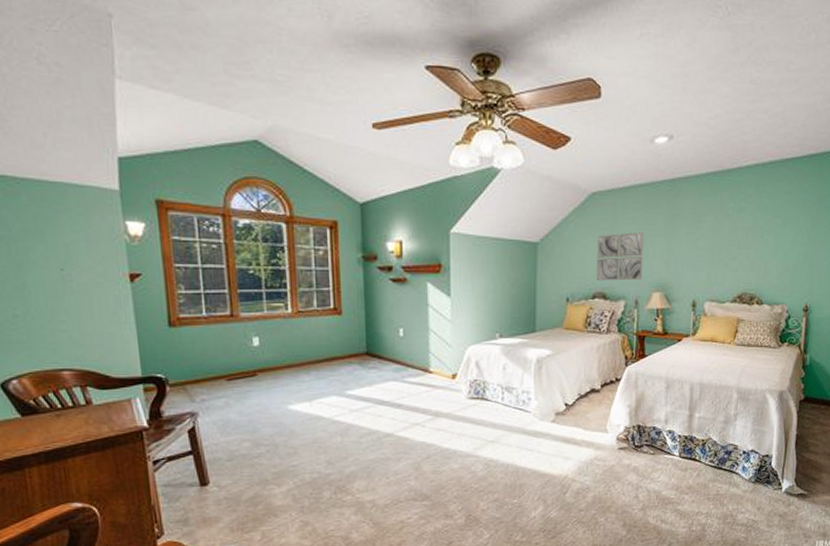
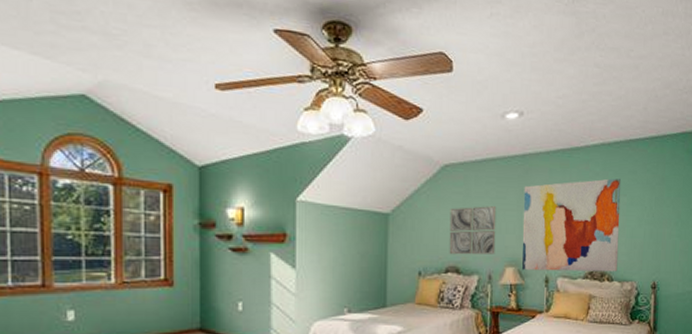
wall art: none [669,199,775,295] -> present [522,178,621,272]

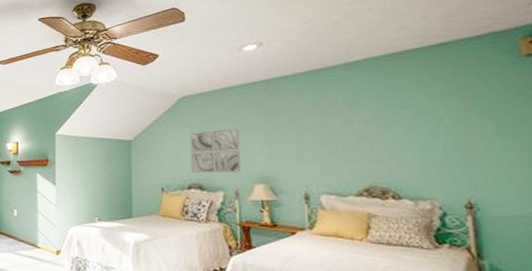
wall art: present [522,178,621,272] -> none [269,90,407,189]

